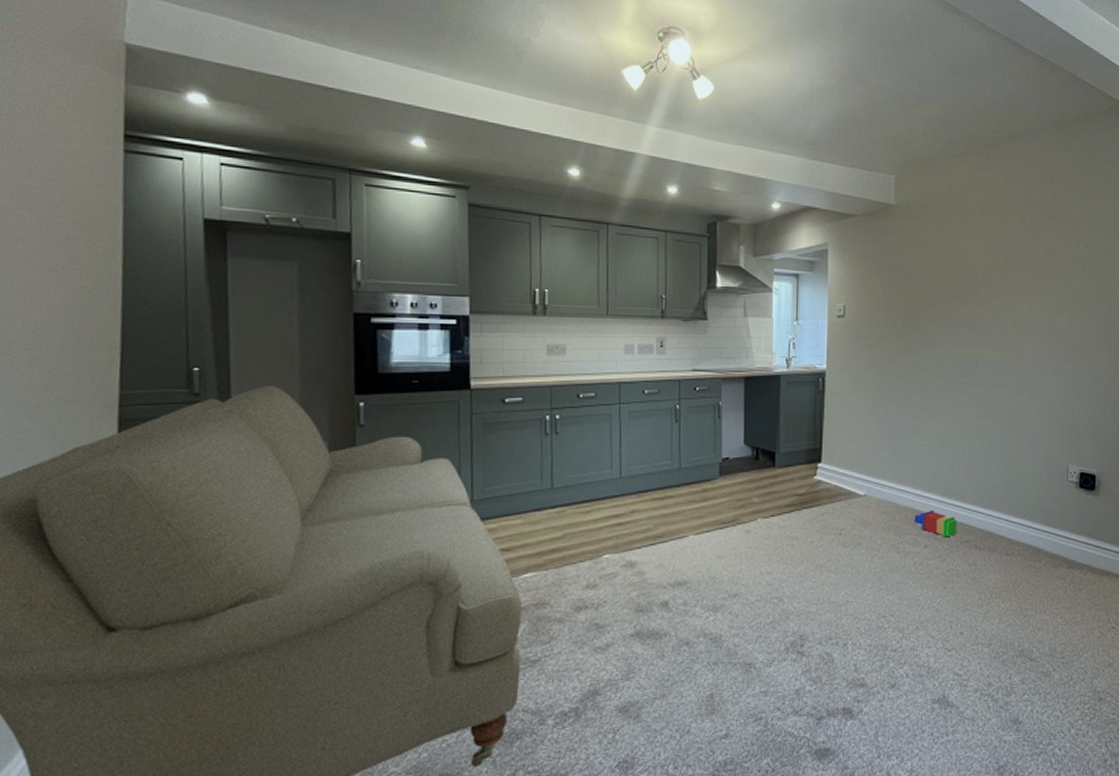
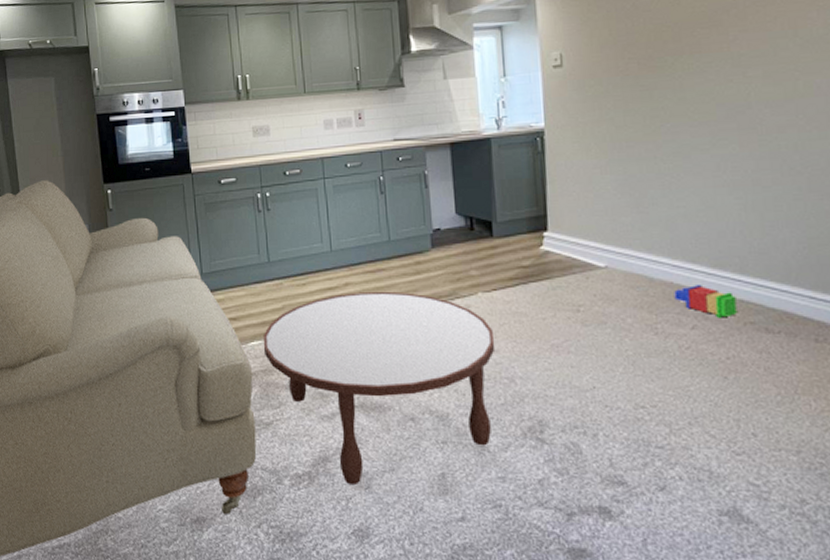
coffee table: none [537,518,769,716] -> present [263,291,496,484]

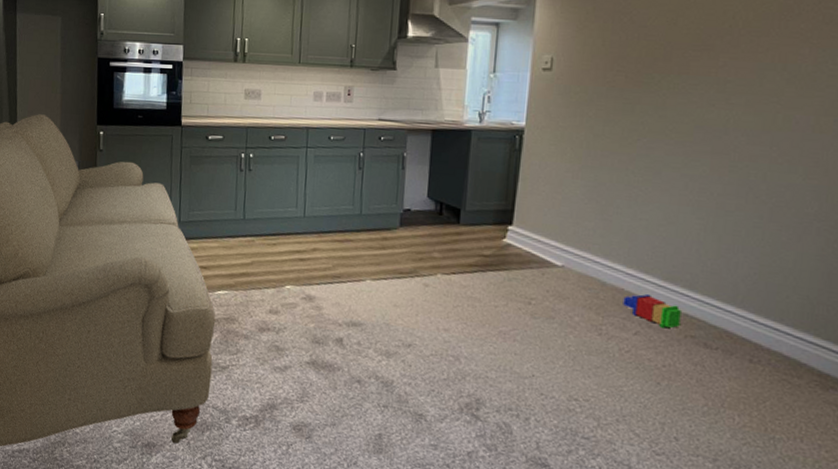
coffee table: present [263,291,496,484] -> none [228,258,447,433]

